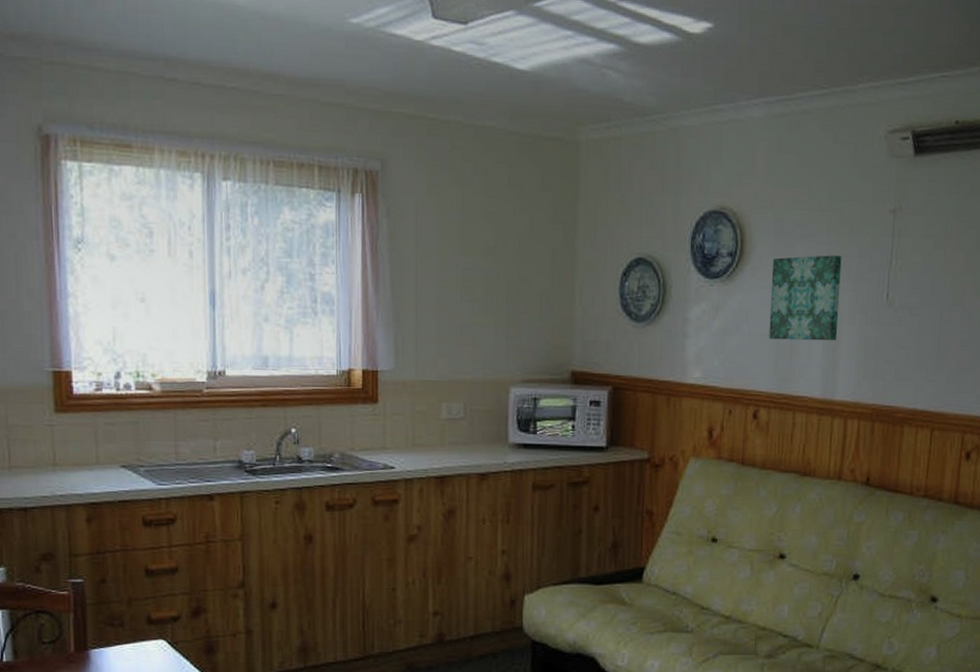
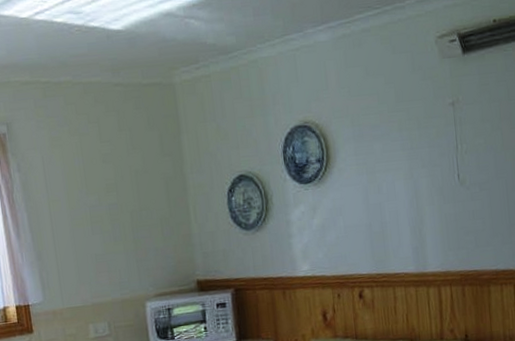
wall art: present [769,255,842,341] -> none [356,148,421,228]

